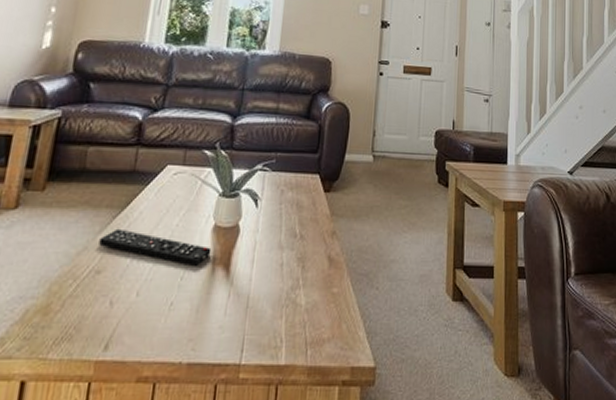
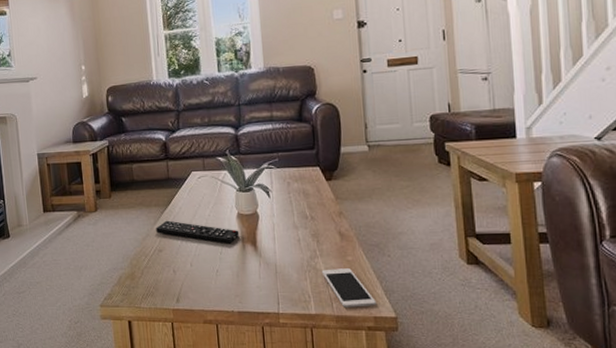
cell phone: none [301,303,356,355] -> present [321,268,376,308]

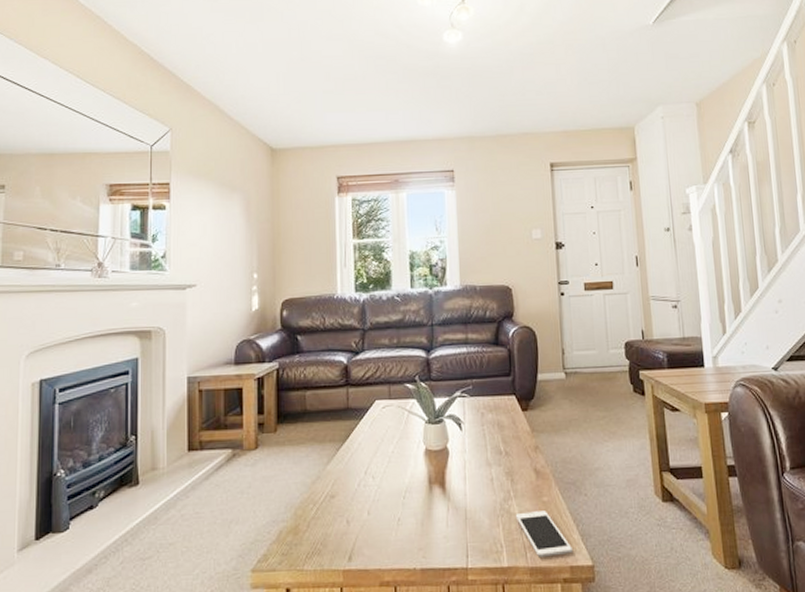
remote control: present [156,220,240,245] -> none [329,459,426,487]

